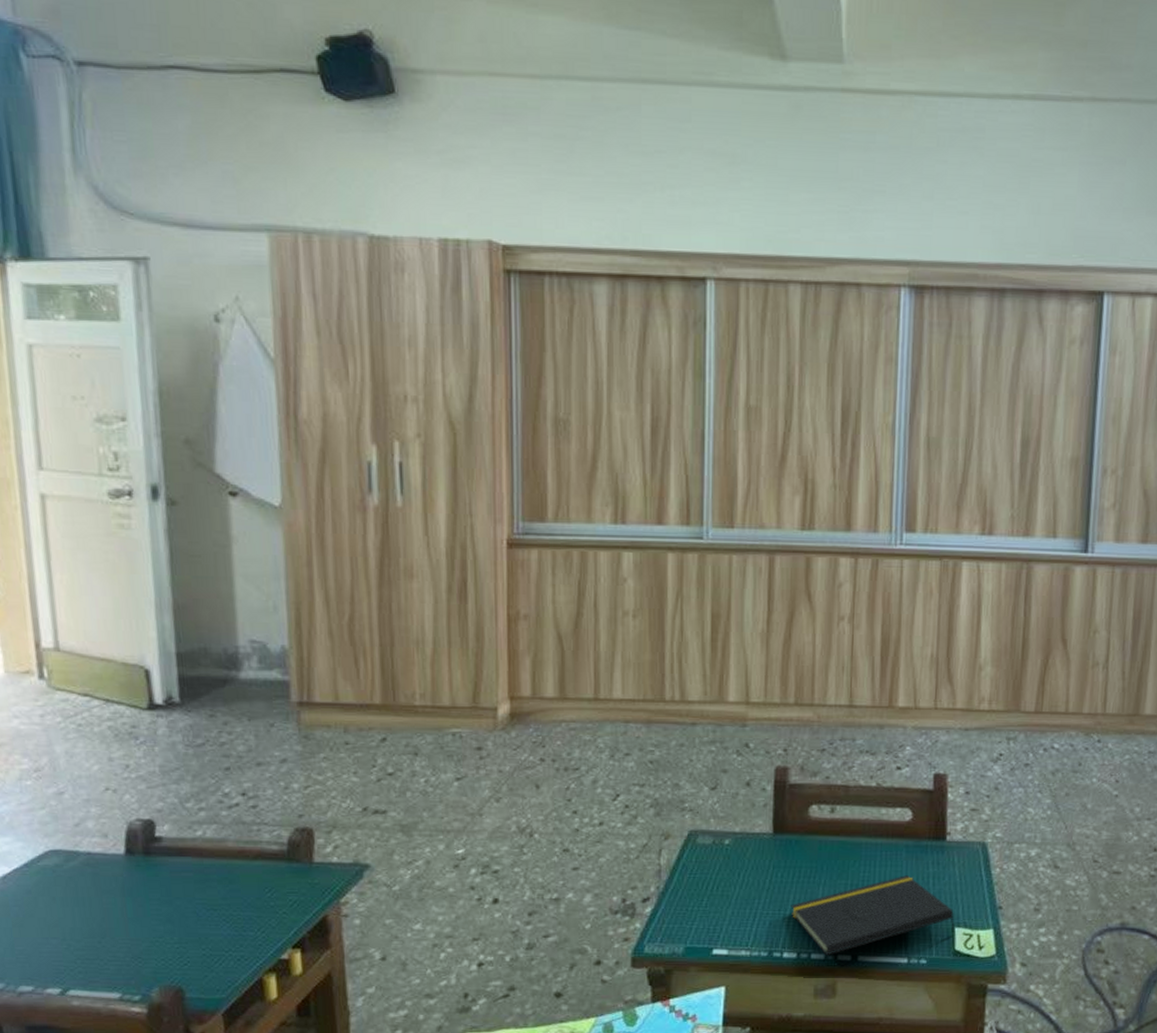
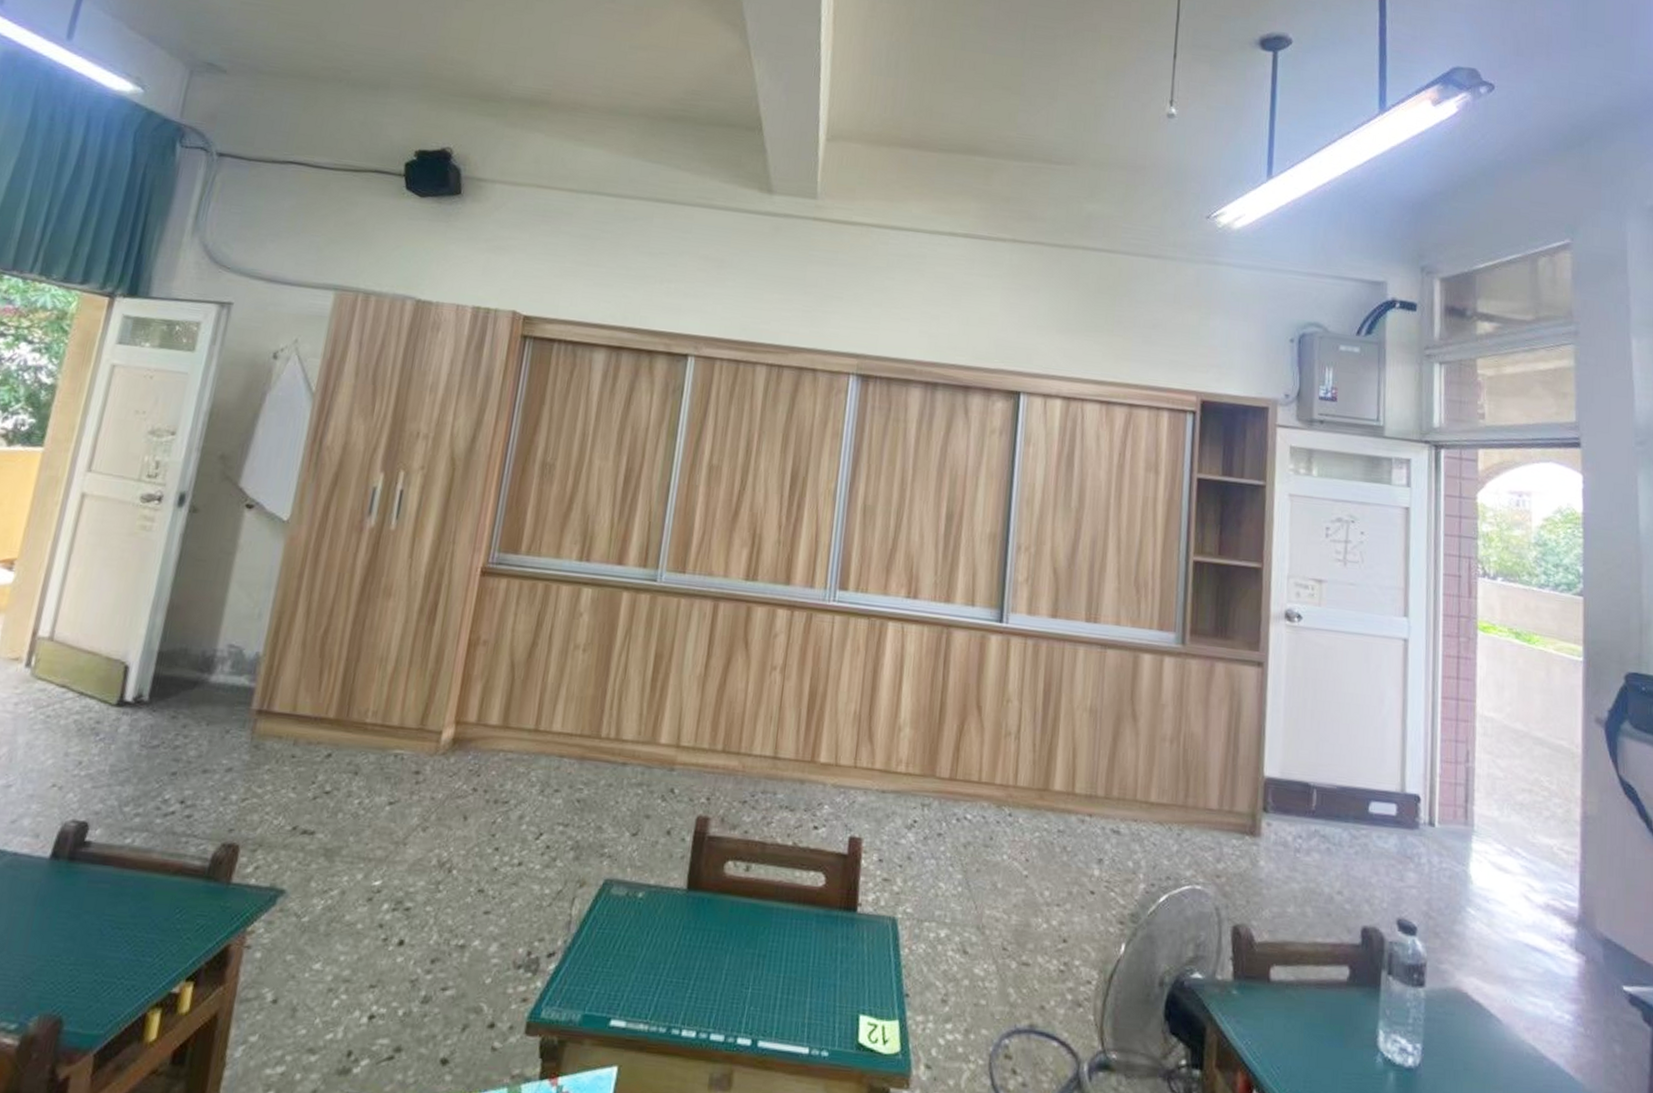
notepad: present [790,875,955,956] -> none [694,948,860,1038]

